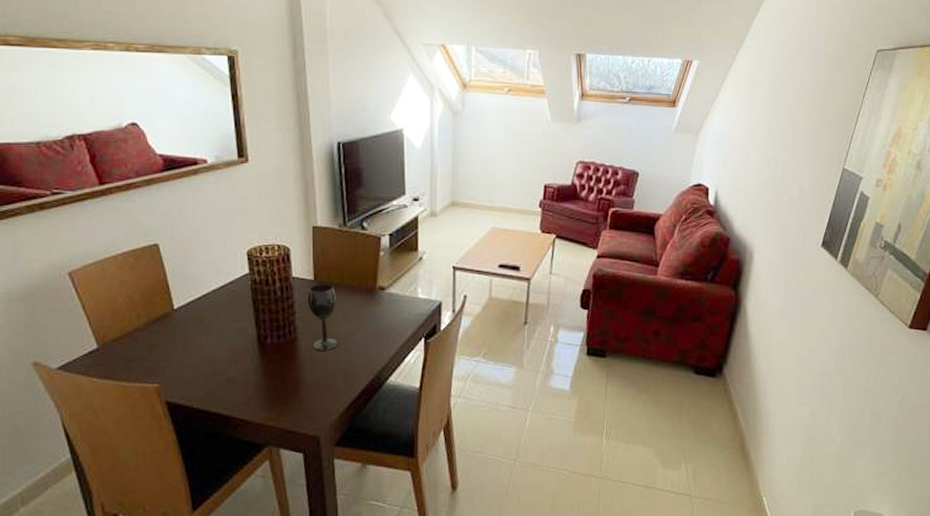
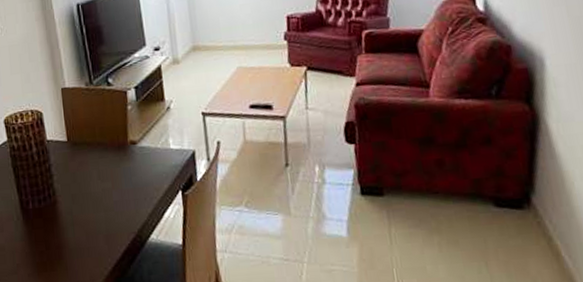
wine glass: present [307,283,338,352] -> none [63,142,97,213]

